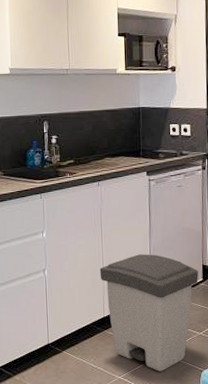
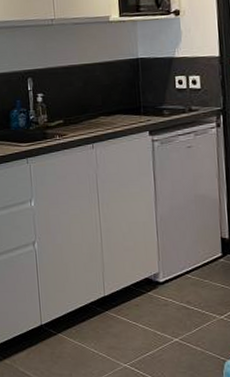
trash can: present [99,254,199,372] -> none [97,225,217,360]

